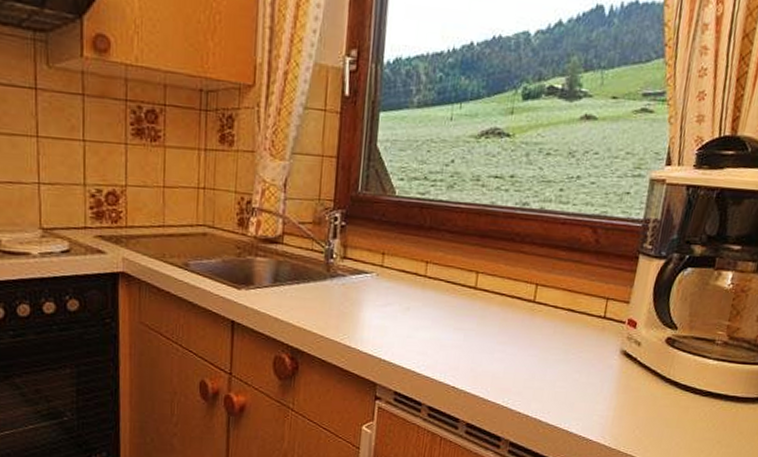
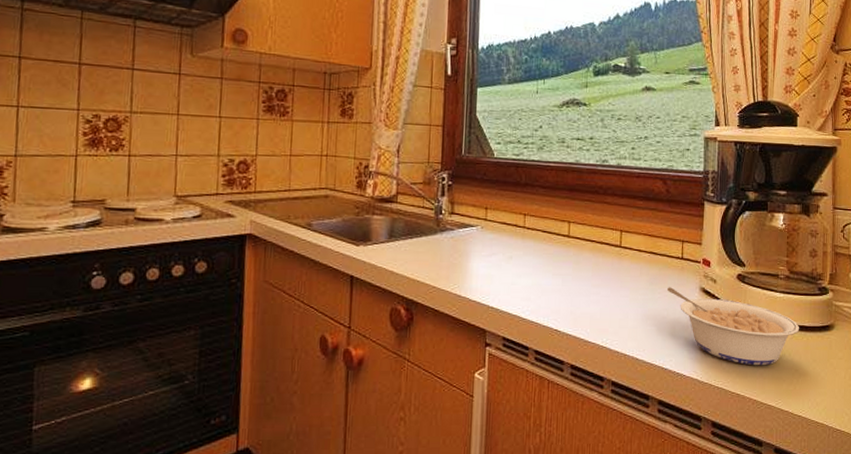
legume: none [582,348,731,435] -> present [666,287,800,366]

